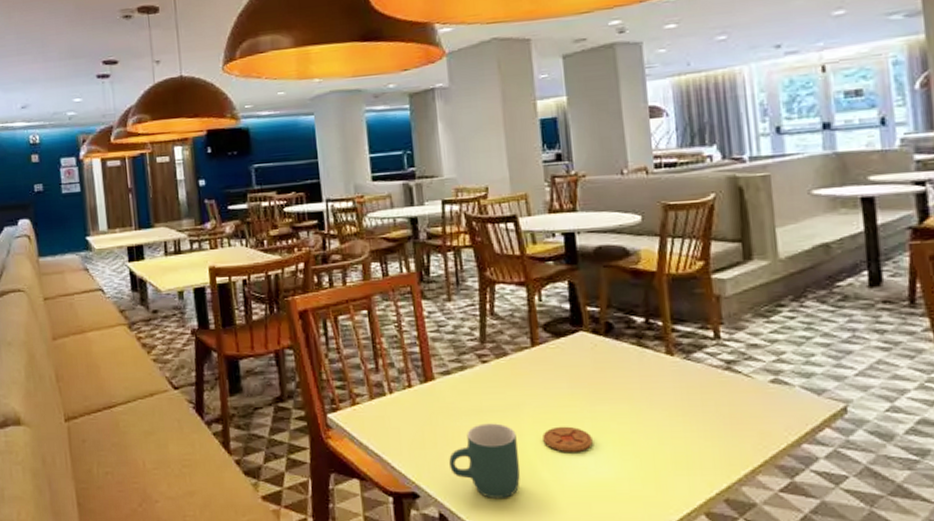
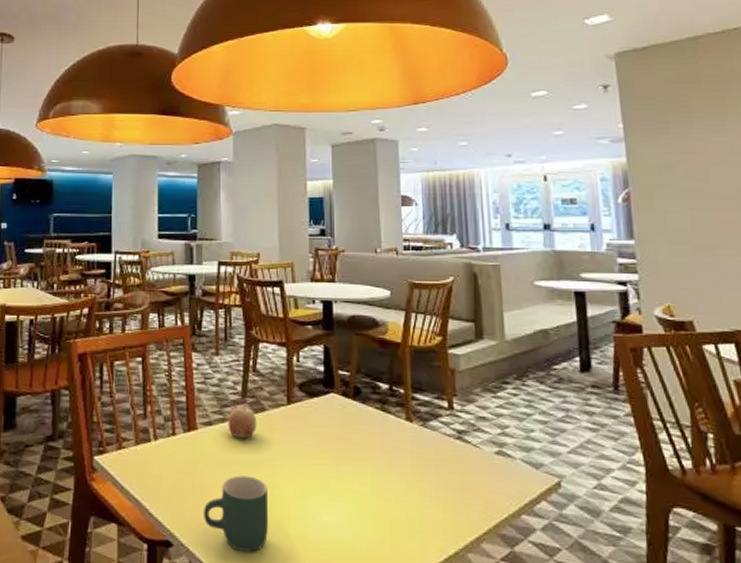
apple: none [467,351,500,386] -> present [228,405,257,439]
coaster: present [543,426,593,453] -> none [292,483,336,511]

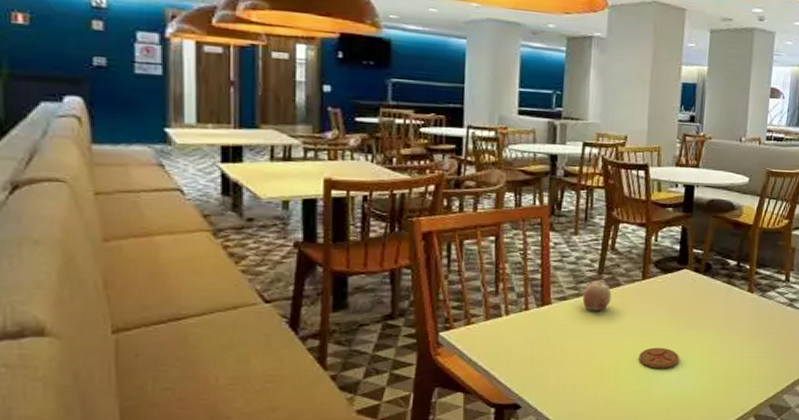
mug: present [204,475,269,552] -> none [553,344,617,407]
coaster: none [292,483,336,511] -> present [639,347,679,370]

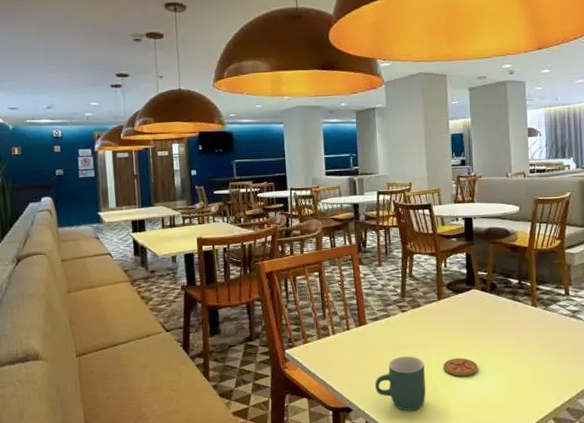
mug: none [553,344,617,407] -> present [375,356,426,411]
apple: present [582,281,612,311] -> none [391,303,414,329]

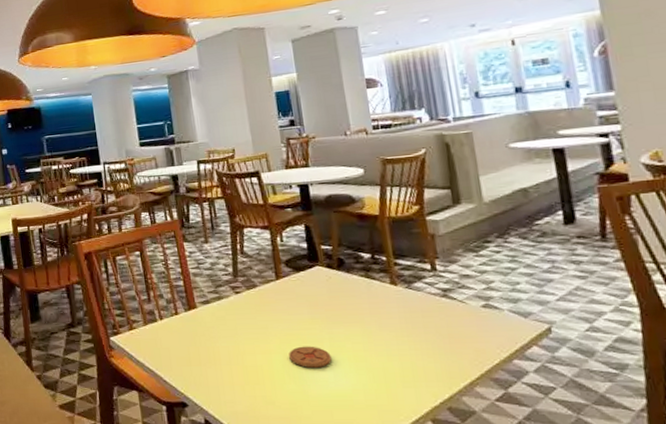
mug: present [375,356,426,411] -> none [211,344,272,407]

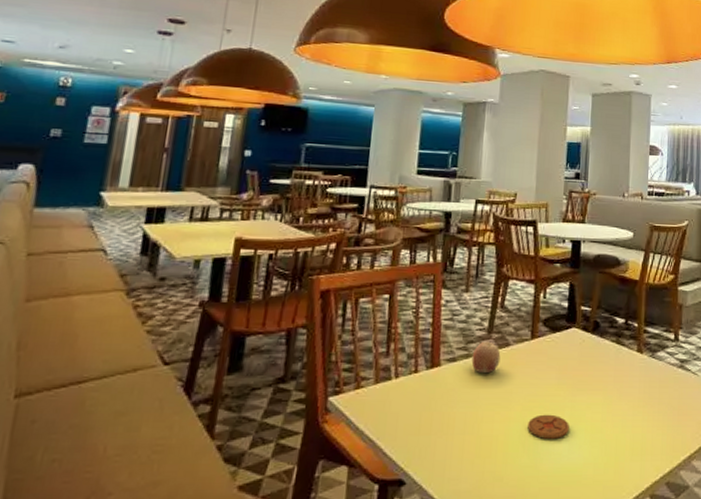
apple: none [223,284,251,313] -> present [471,341,501,374]

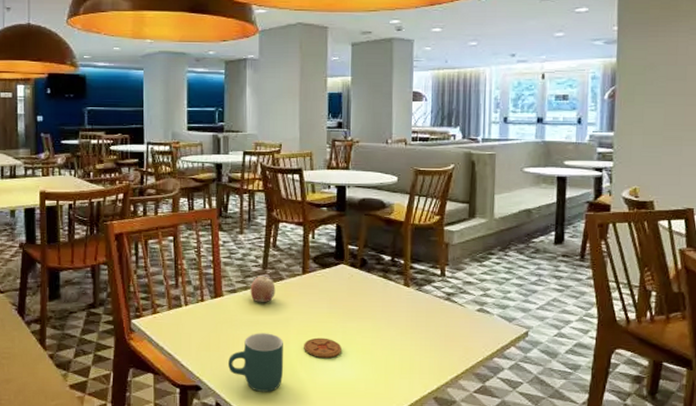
mug: none [440,410,505,485] -> present [228,333,284,392]

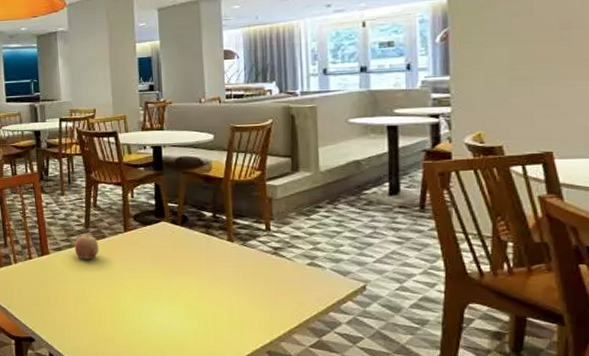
mug: present [228,333,284,392] -> none [58,288,112,344]
coaster: present [304,337,342,359] -> none [130,292,168,313]

